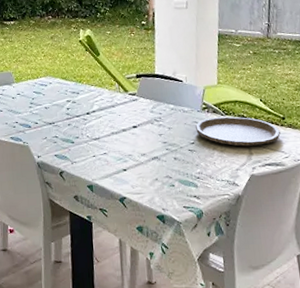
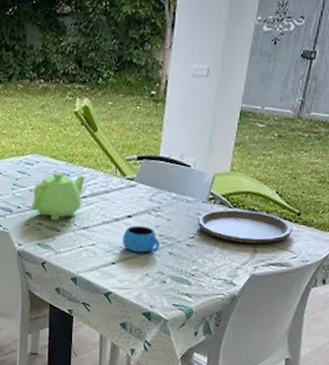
teapot: none [47,91,93,134] -> present [32,172,85,222]
mug: none [131,135,166,160] -> present [123,226,161,253]

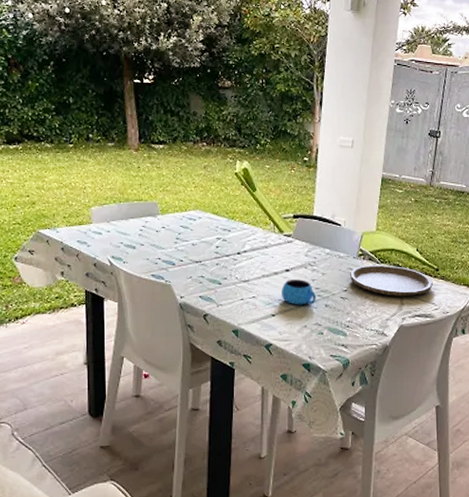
teapot: present [32,172,85,222] -> none [194,228,246,275]

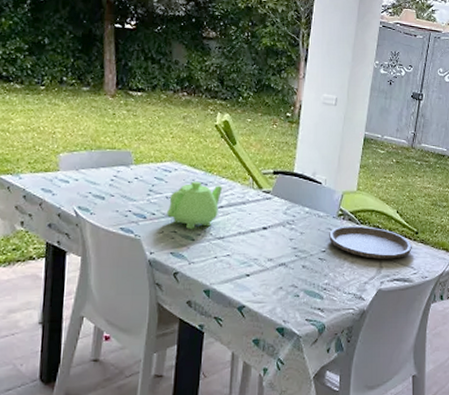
teapot: none [194,228,246,275] -> present [167,181,223,230]
mug: present [282,279,317,305] -> none [258,238,294,266]

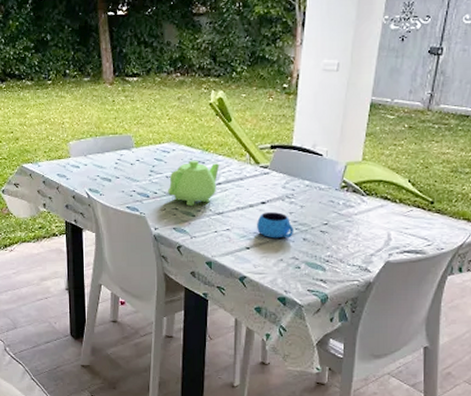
mug: none [258,238,294,266] -> present [257,212,294,239]
plate: present [329,226,412,259] -> none [331,197,426,231]

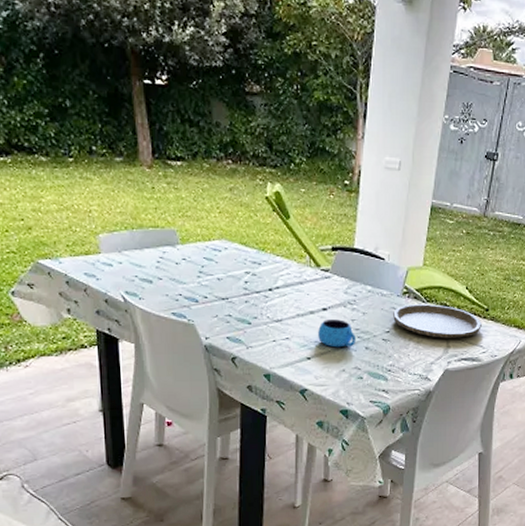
teapot: present [168,160,220,207] -> none [220,260,278,313]
plate: none [331,197,426,231] -> present [393,304,482,338]

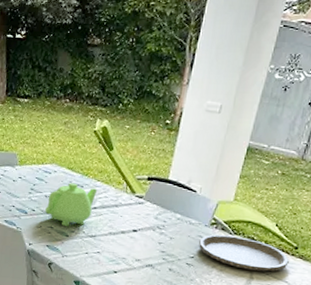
teapot: none [220,260,278,313] -> present [45,183,98,227]
mug: present [318,319,357,348] -> none [126,240,162,267]

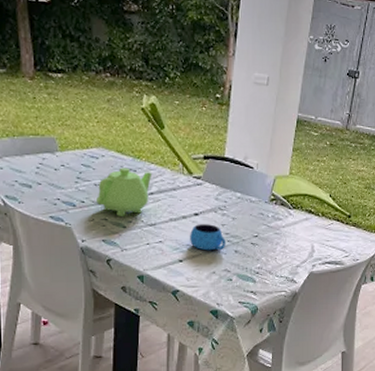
mug: none [126,240,162,267] -> present [190,224,227,251]
plate: present [199,234,289,272] -> none [261,210,344,243]

